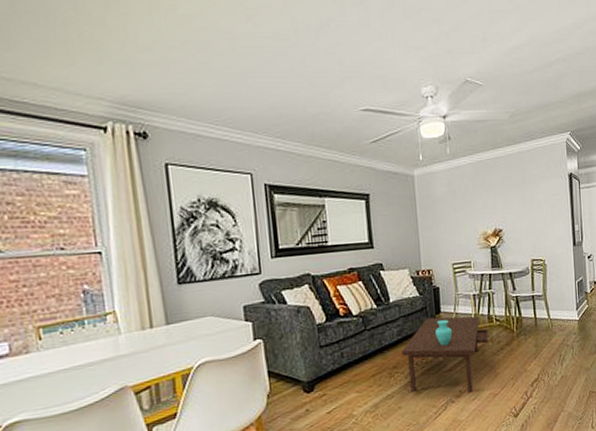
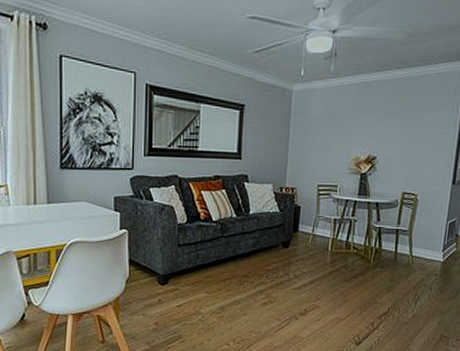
coffee table: present [402,316,490,393] -> none [254,235,345,313]

